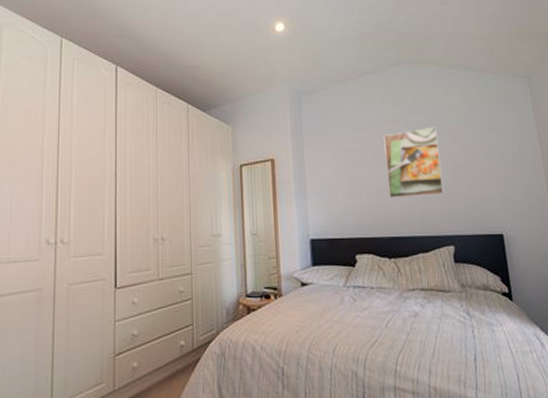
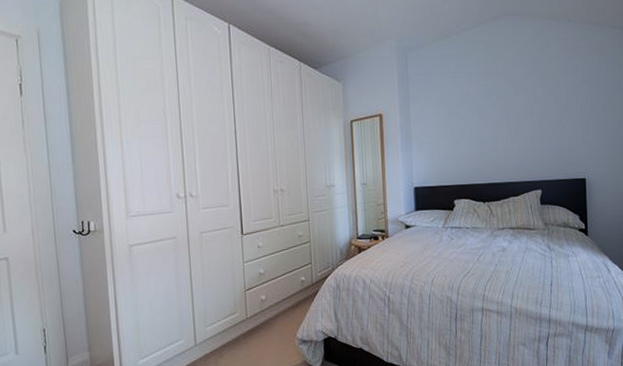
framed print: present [383,126,444,199] -> none [484,79,536,149]

